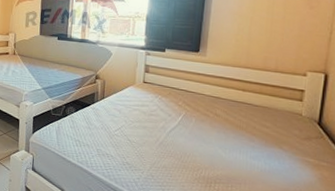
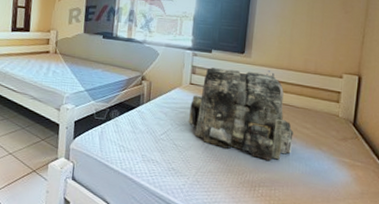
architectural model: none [142,66,252,158] -> present [189,68,294,160]

